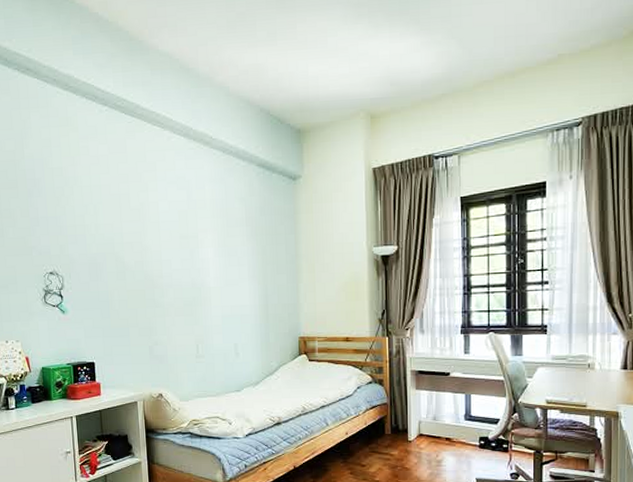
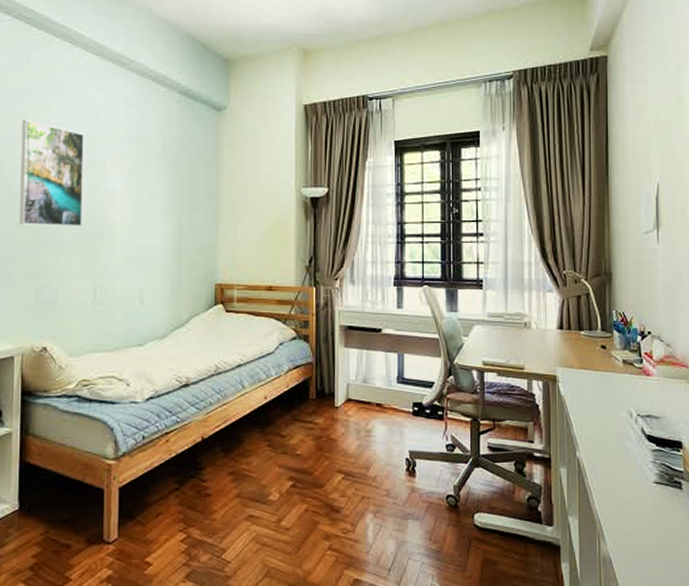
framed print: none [125,200,183,293] -> present [19,120,84,226]

